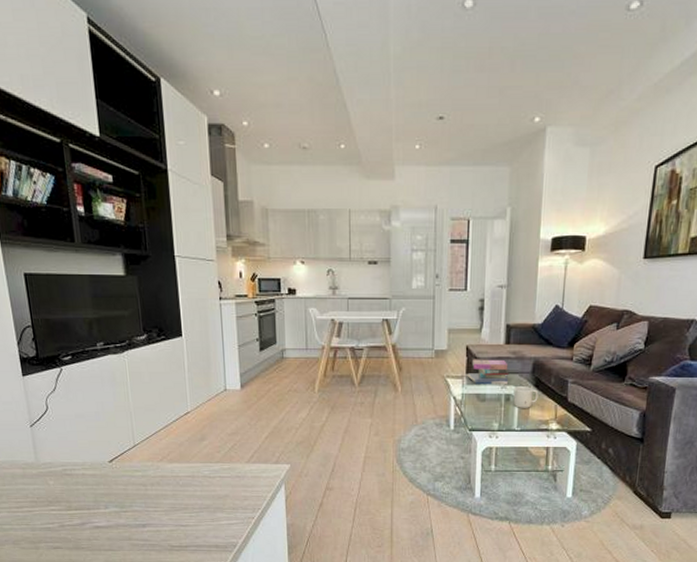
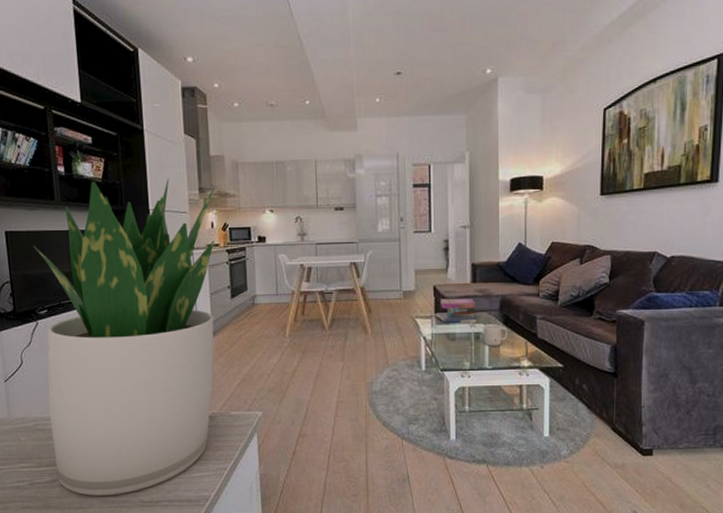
planter: none [53,223,244,539] -> present [32,178,216,496]

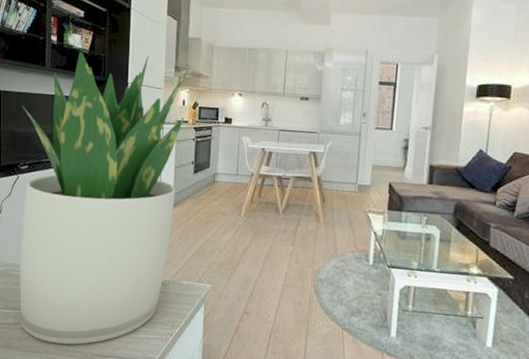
books: present [435,298,478,324] -> none [388,196,431,225]
mug: present [483,324,508,346] -> none [433,227,460,250]

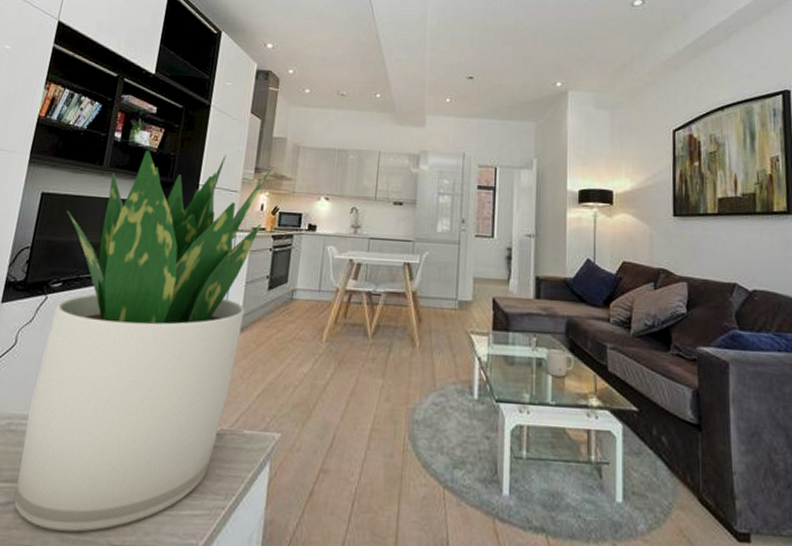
mug: none [433,227,460,250] -> present [546,349,574,377]

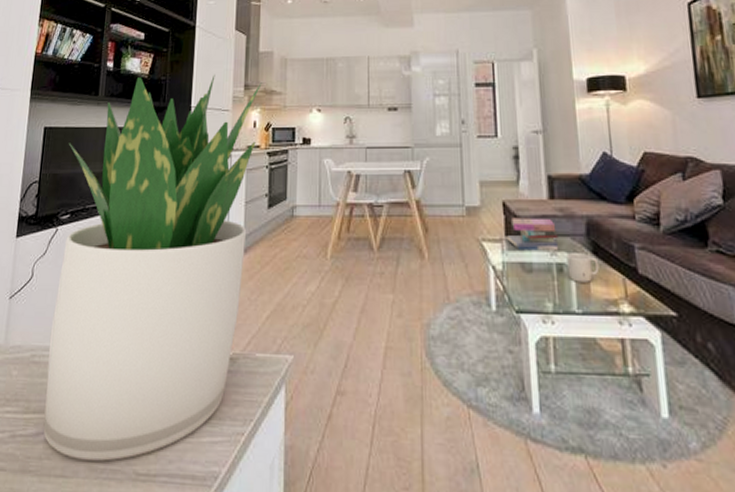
books: none [493,313,541,347] -> present [506,217,559,251]

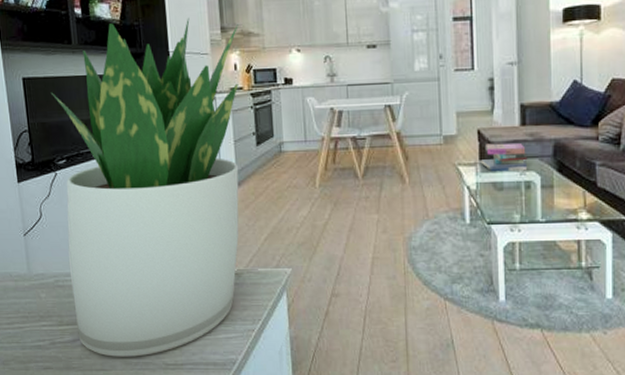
mug: present [566,253,600,282] -> none [534,172,563,196]

